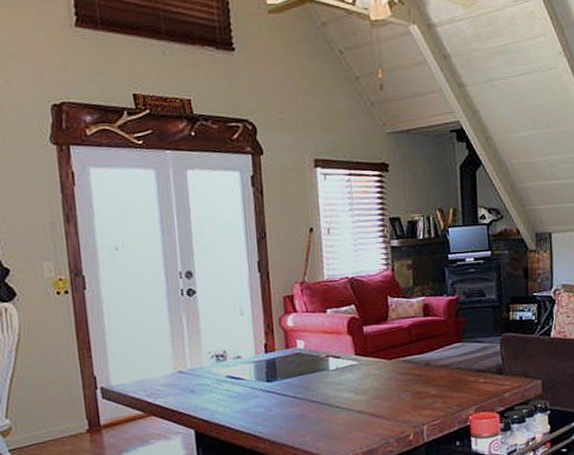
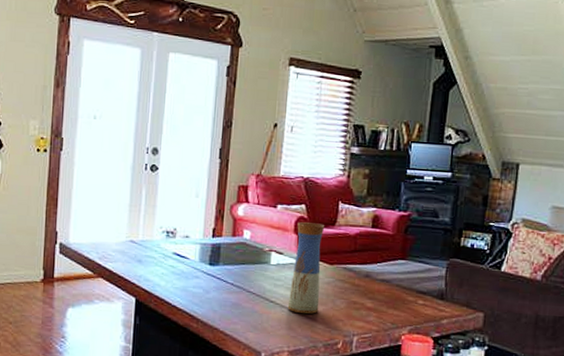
vase: none [350,321,385,414] -> present [287,222,325,314]

